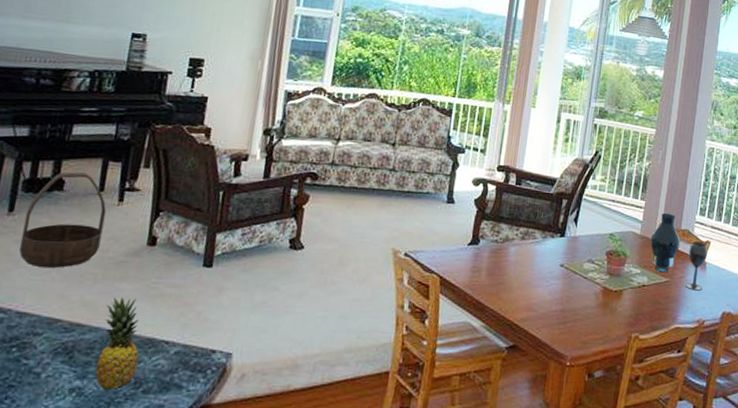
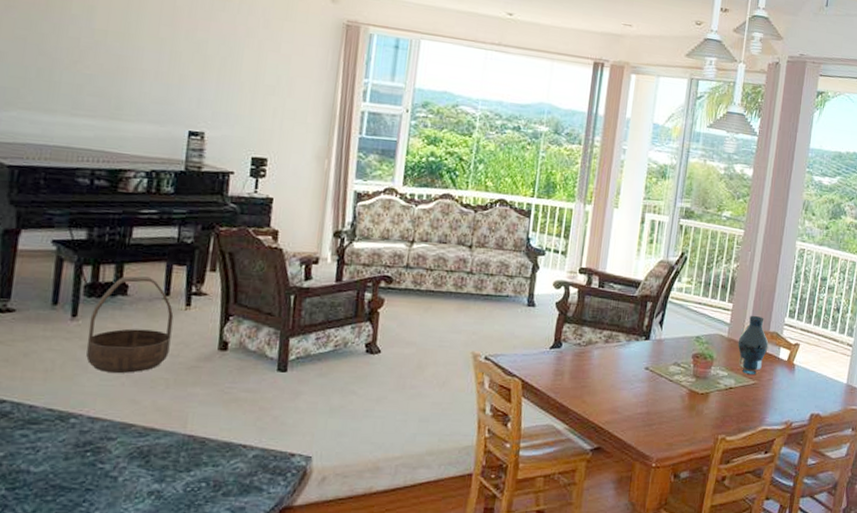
fruit: present [96,297,140,390] -> none [173,401,217,492]
wine glass: present [685,241,708,291] -> none [773,344,797,393]

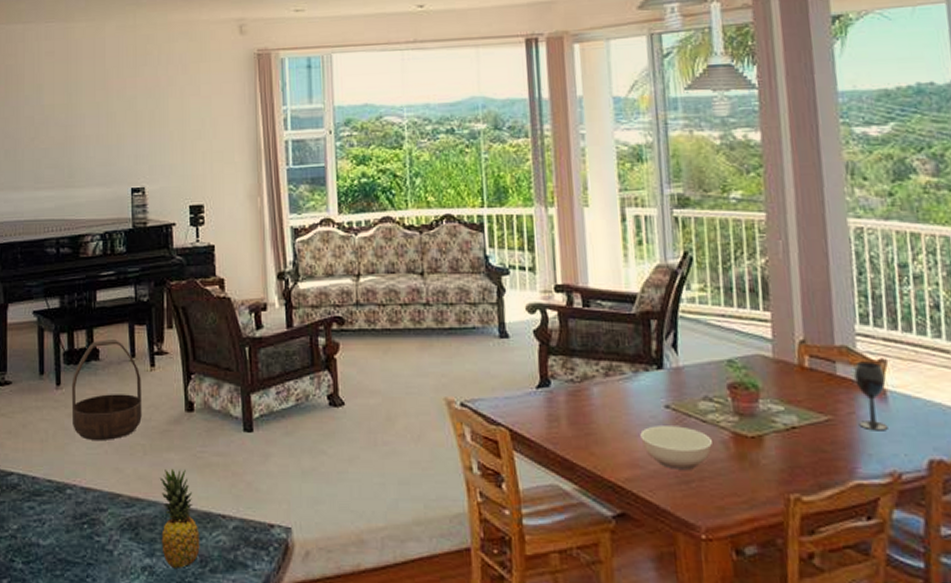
fruit: none [173,401,217,492] -> present [159,468,200,568]
bowl: none [623,382,674,416] -> present [640,426,712,470]
vase: present [737,315,769,374] -> none [789,325,838,407]
wine glass: none [773,344,797,393] -> present [854,361,888,431]

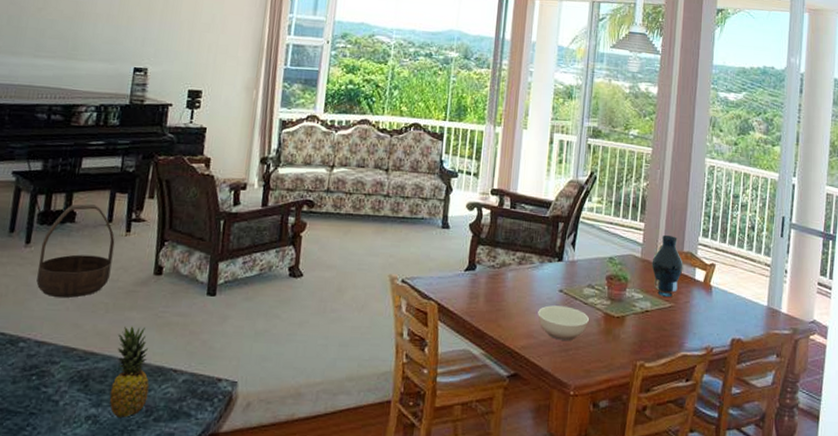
vase: none [789,325,838,407] -> present [652,234,683,297]
wine glass: present [854,361,888,431] -> none [691,264,713,316]

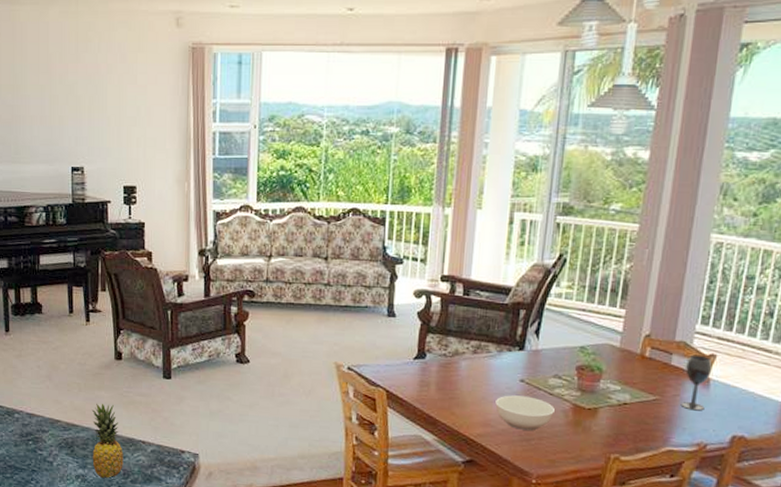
basket: present [36,204,115,298] -> none [18,297,78,378]
vase: present [652,234,683,297] -> none [633,322,674,389]
wine glass: none [691,264,713,316] -> present [680,354,713,411]

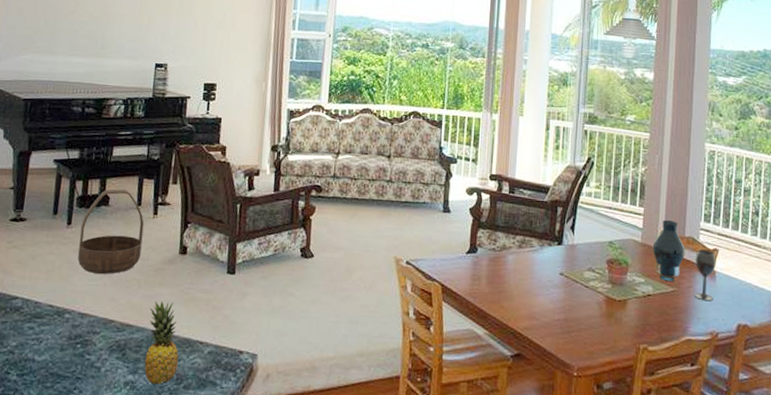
basket: none [18,297,78,378] -> present [78,189,144,274]
bowl: present [495,395,555,431] -> none [539,288,590,323]
vase: none [633,322,674,389] -> present [652,219,685,281]

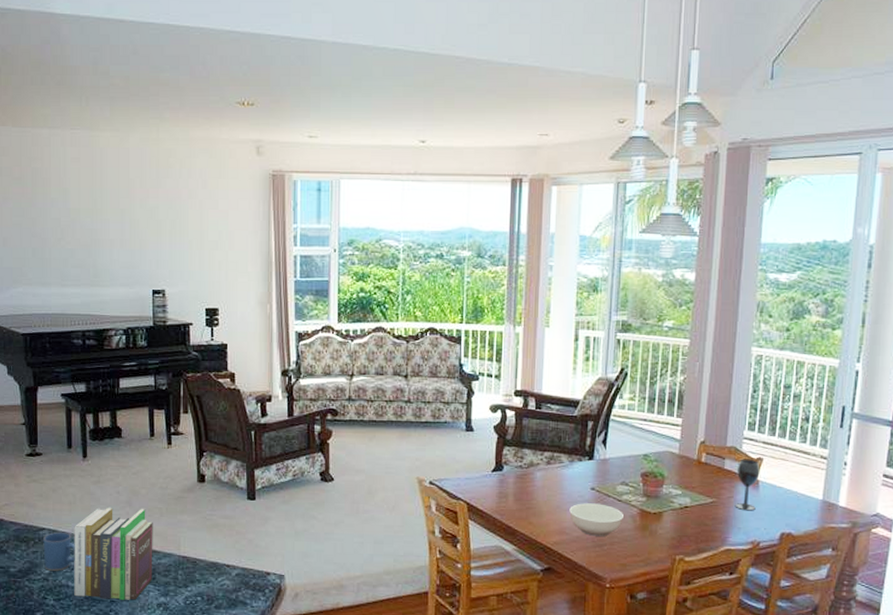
mug: none [12,301,48,344] -> present [43,531,75,571]
books: none [39,277,130,378] -> present [74,508,153,600]
basket: present [78,189,144,274] -> none [97,421,159,504]
fruit: present [144,300,179,384] -> none [174,527,207,605]
bowl: none [539,288,590,323] -> present [569,503,623,536]
vase: present [652,219,685,281] -> none [691,429,726,492]

